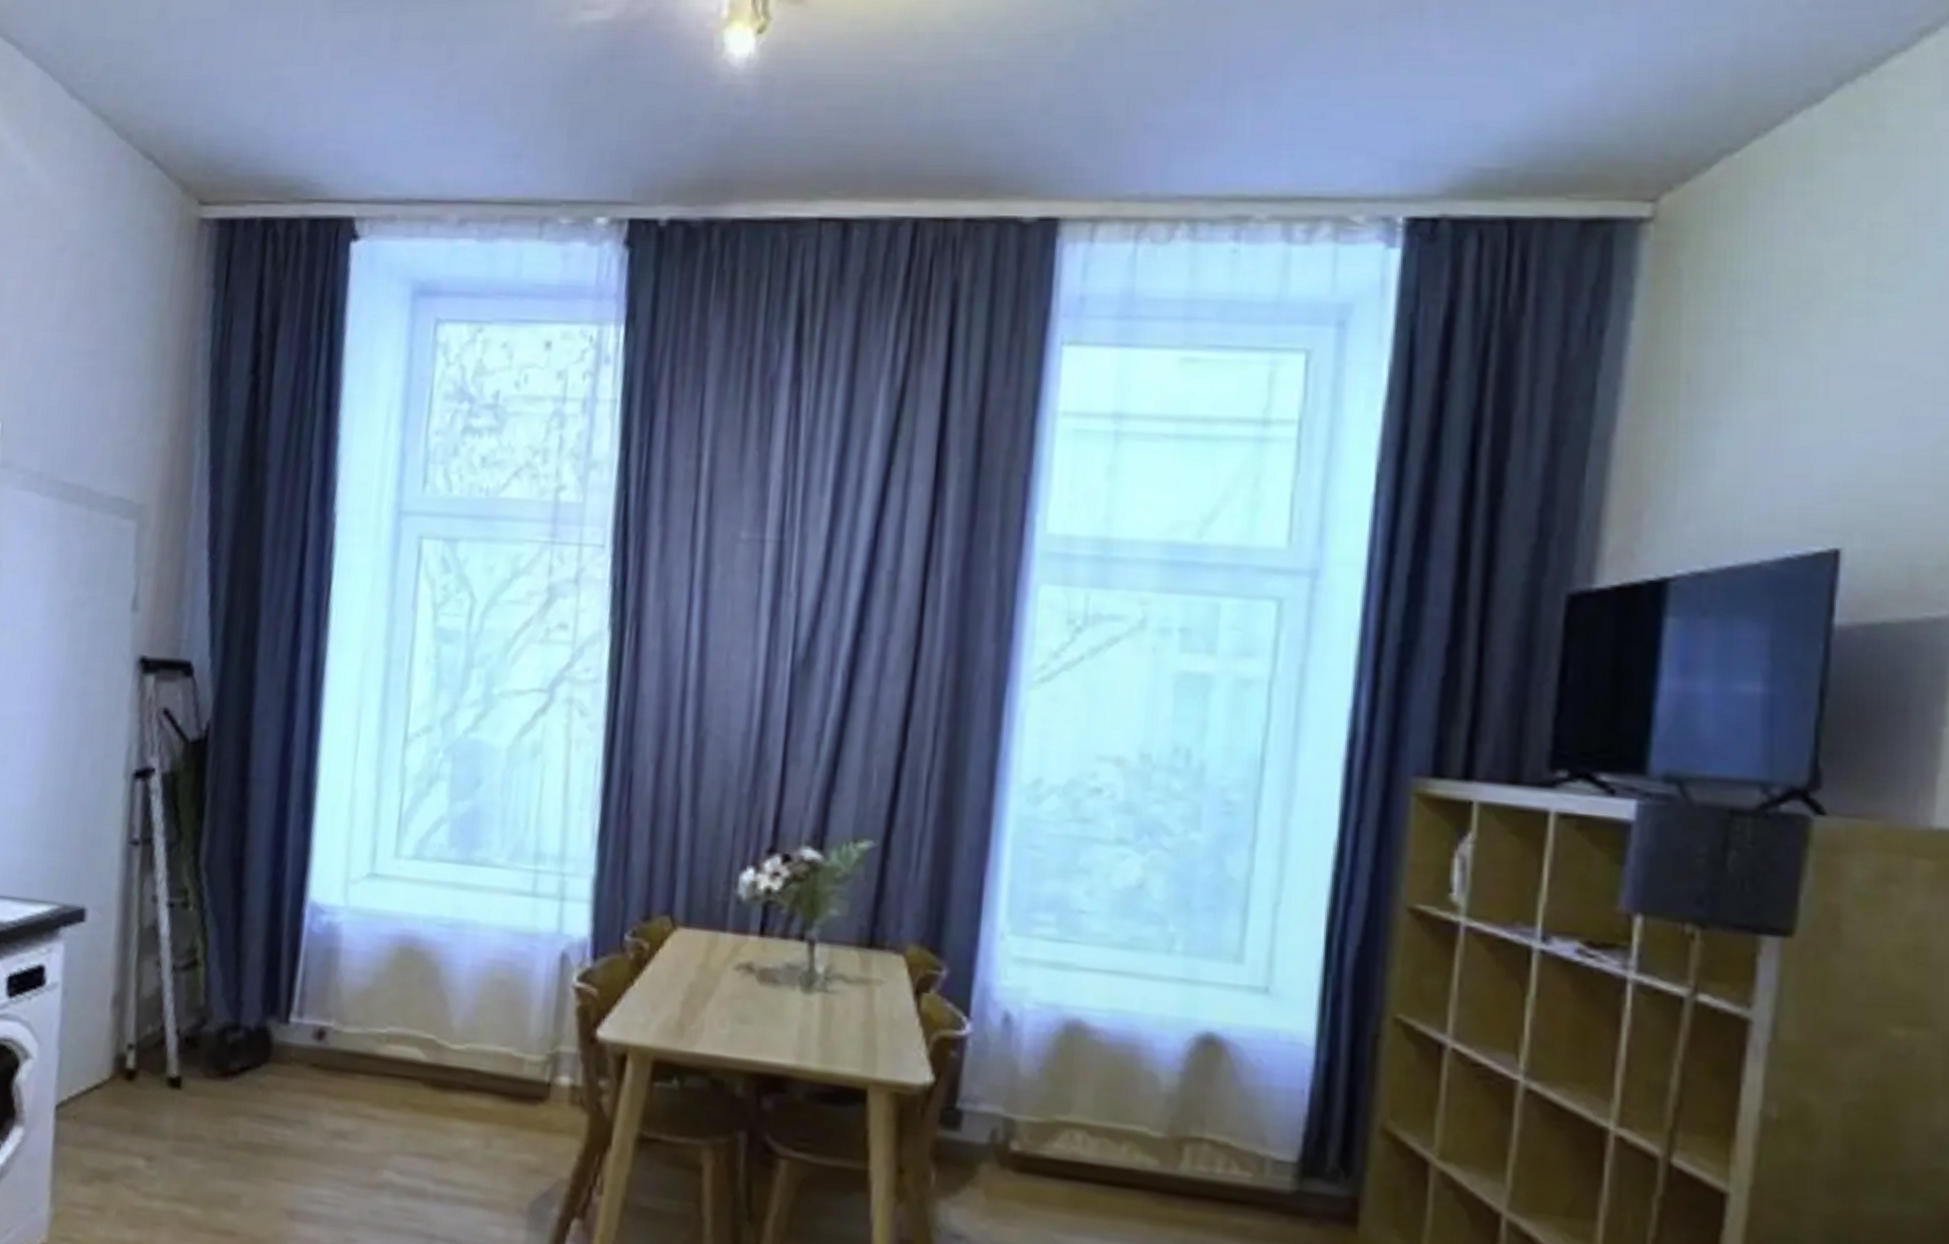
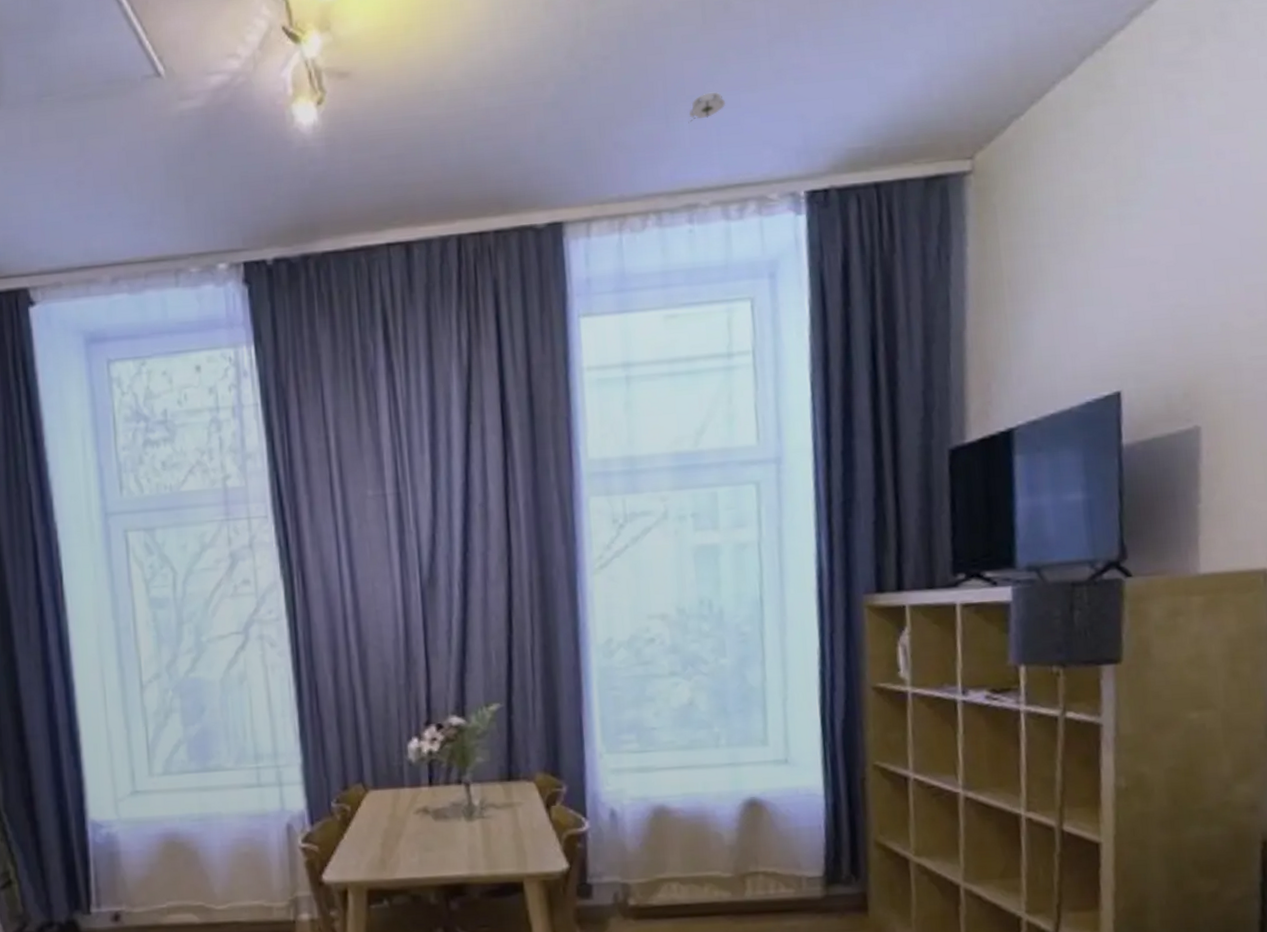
smoke detector: none [1252,73,1309,111] -> present [688,92,726,124]

